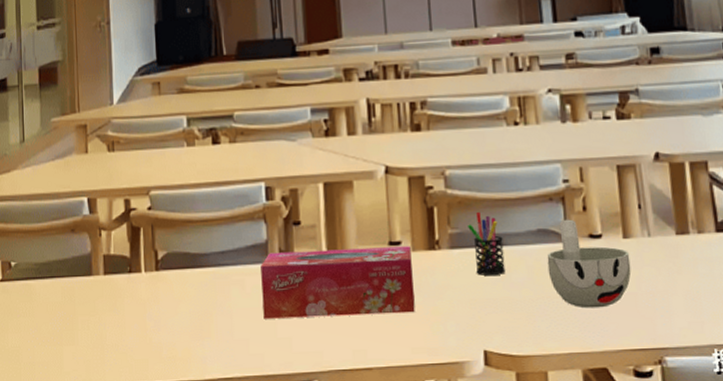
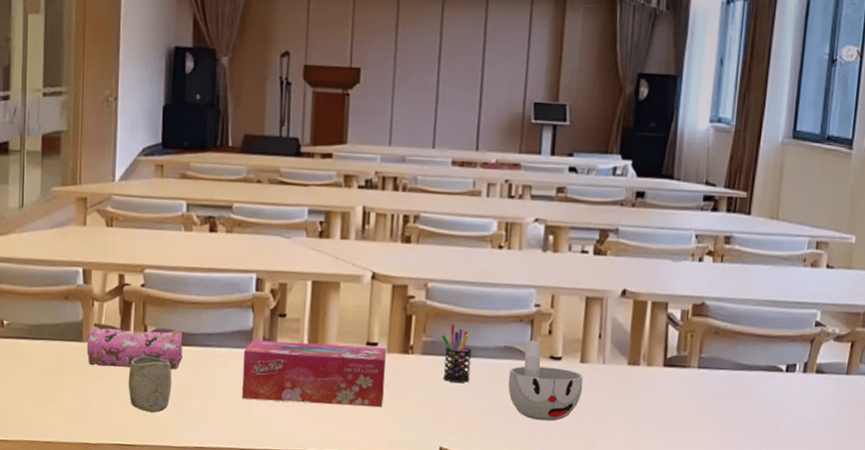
pencil case: none [97,251,197,301] -> present [86,326,183,370]
cup: none [142,283,189,345] -> present [128,356,172,413]

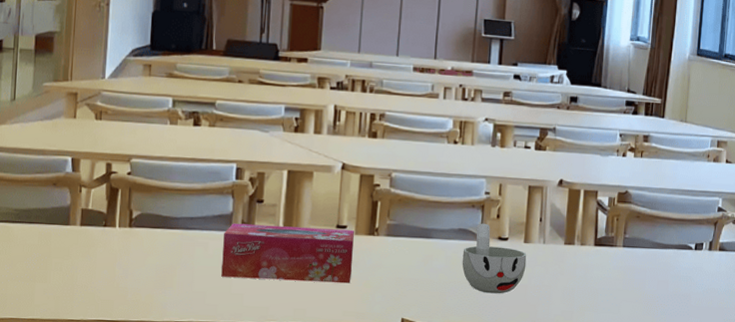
pencil case: present [86,326,183,370] -> none [73,210,167,251]
cup: present [128,356,172,413] -> none [113,238,156,290]
pen holder: present [441,324,472,383] -> none [404,209,430,261]

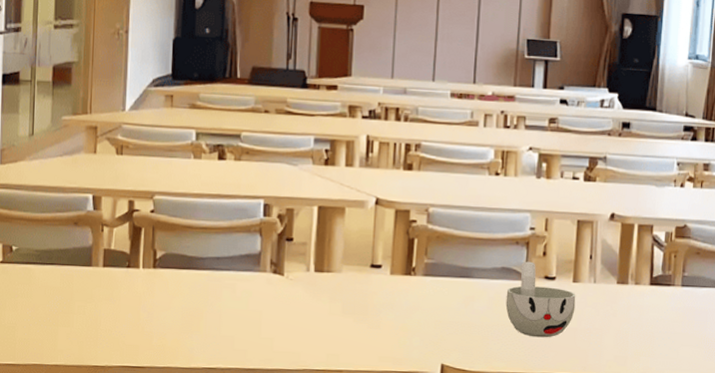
tissue box: present [221,223,354,284] -> none [250,263,390,327]

